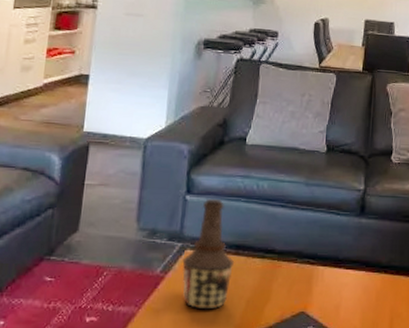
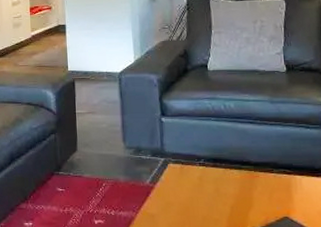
bottle: present [182,198,235,310] -> none [167,119,214,215]

